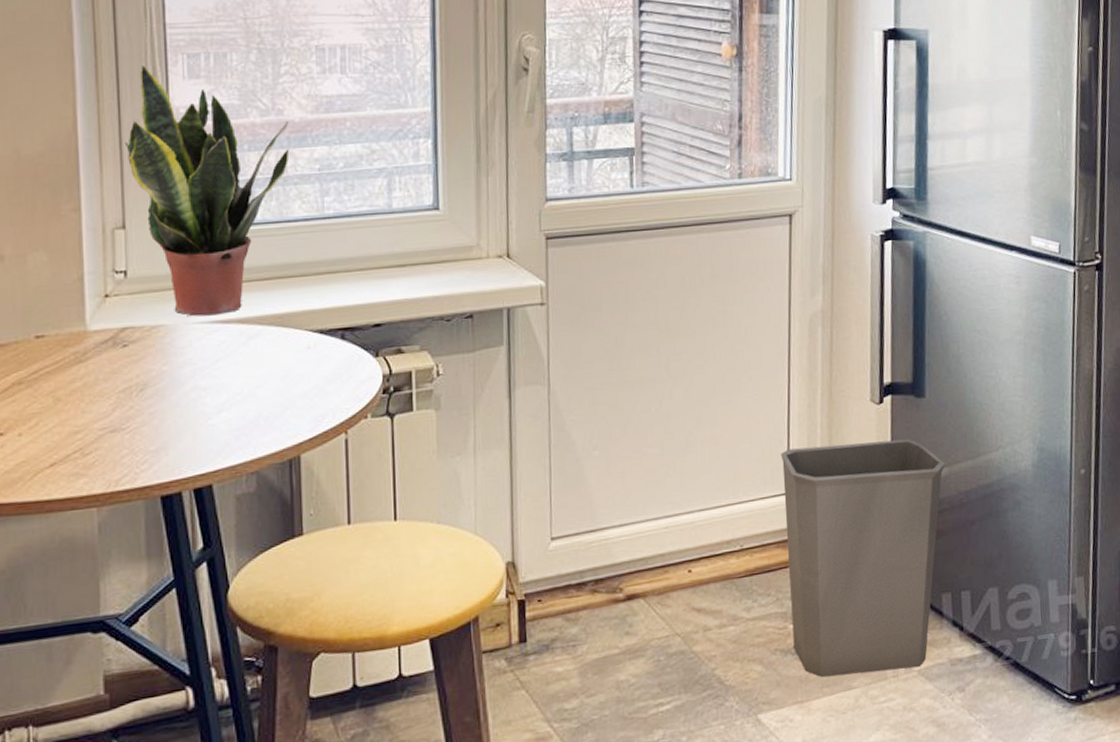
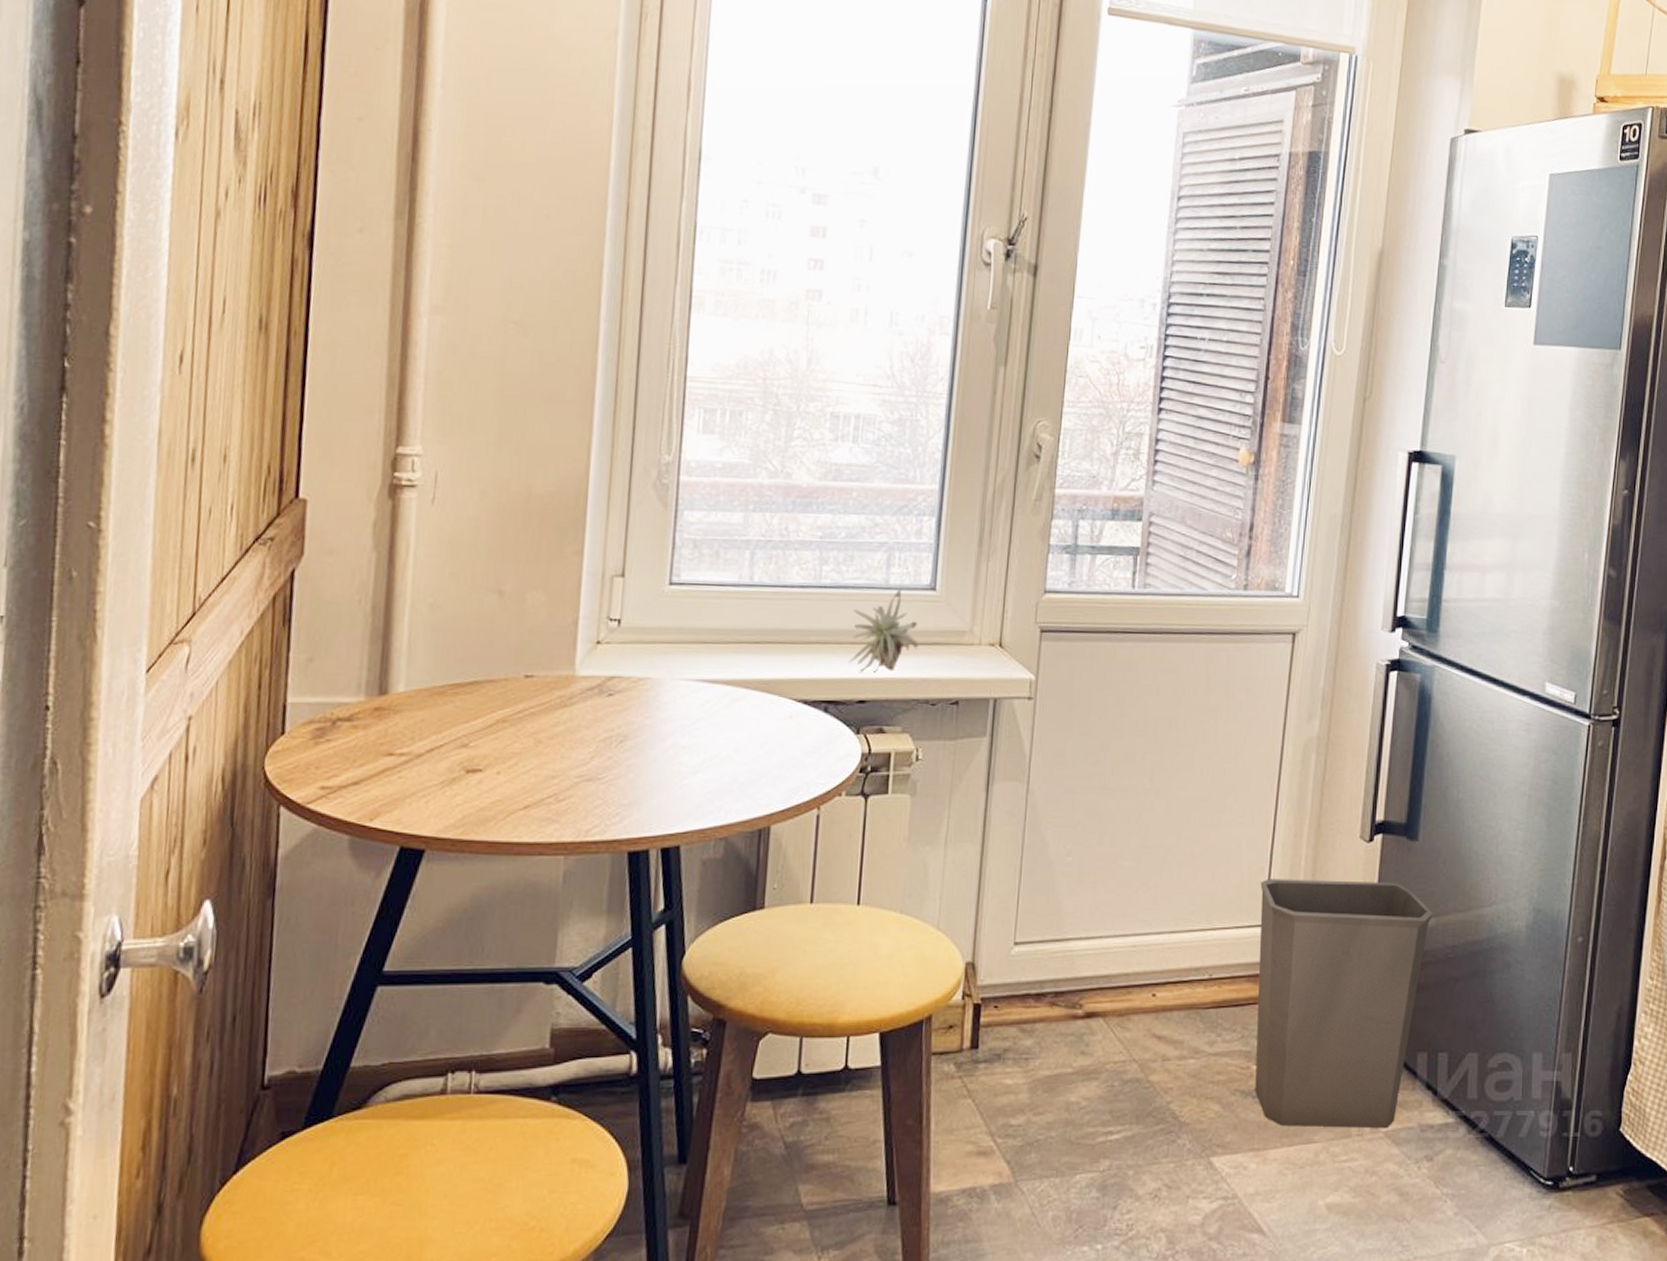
potted plant: present [124,66,290,317] -> none [633,416,796,674]
succulent plant: none [359,211,429,298] -> present [848,588,920,674]

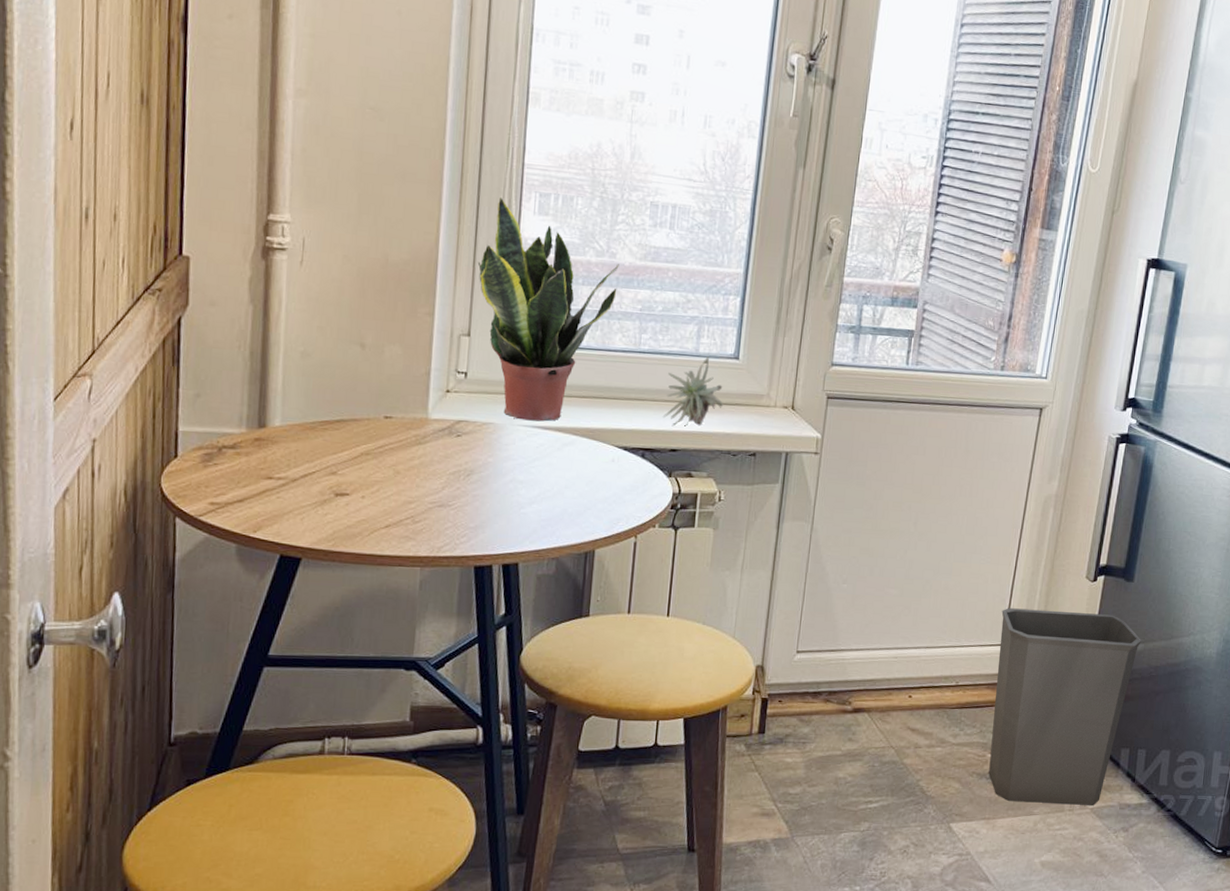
potted plant: none [633,416,796,674] -> present [477,198,619,422]

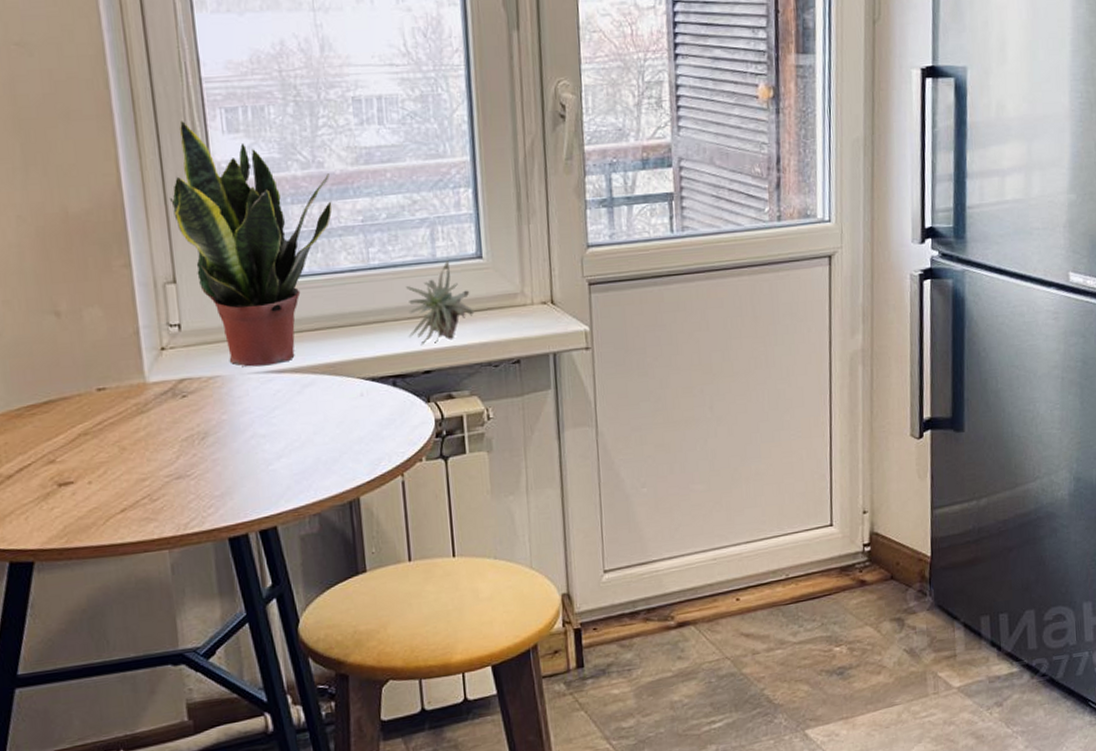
trash can: present [988,608,1141,805] -> none [823,471,983,695]

